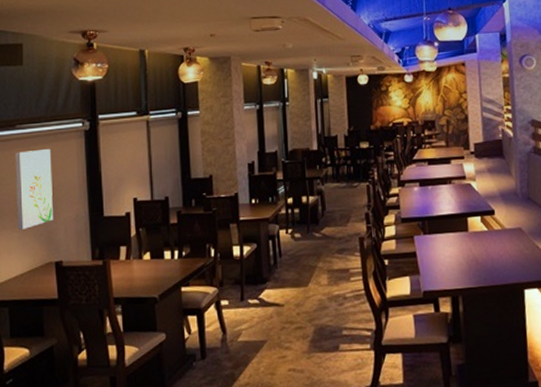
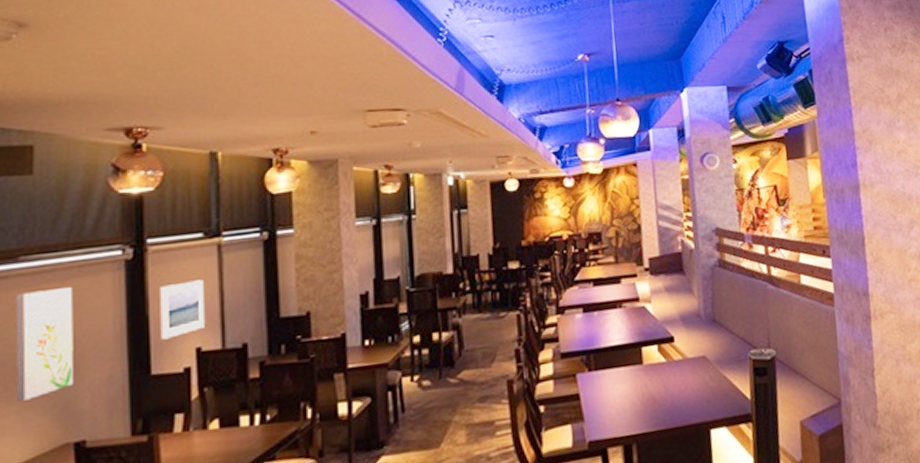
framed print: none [108,147,139,191] -> present [160,279,204,340]

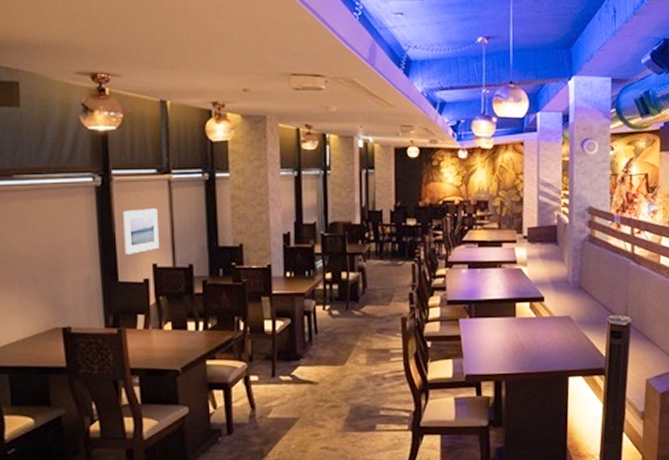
wall art: present [15,287,74,401] -> none [12,204,59,291]

